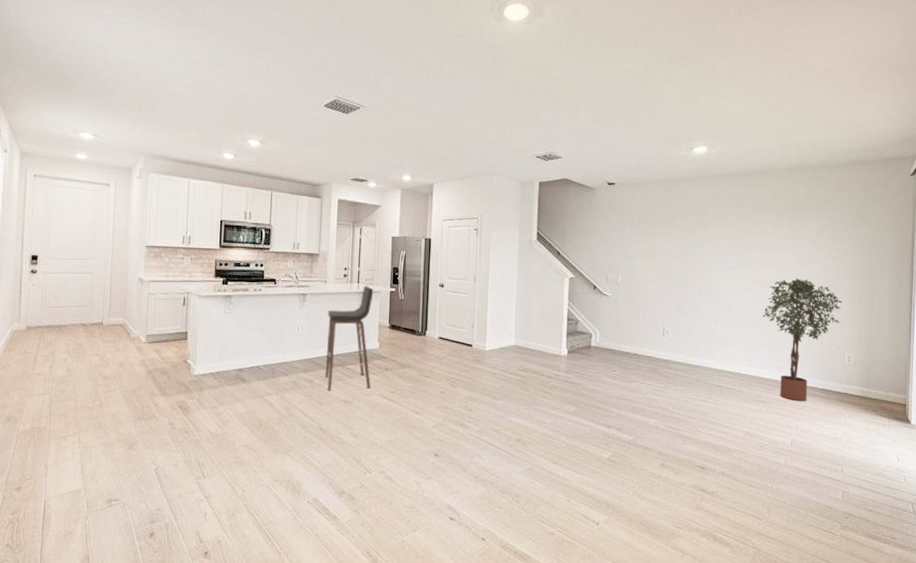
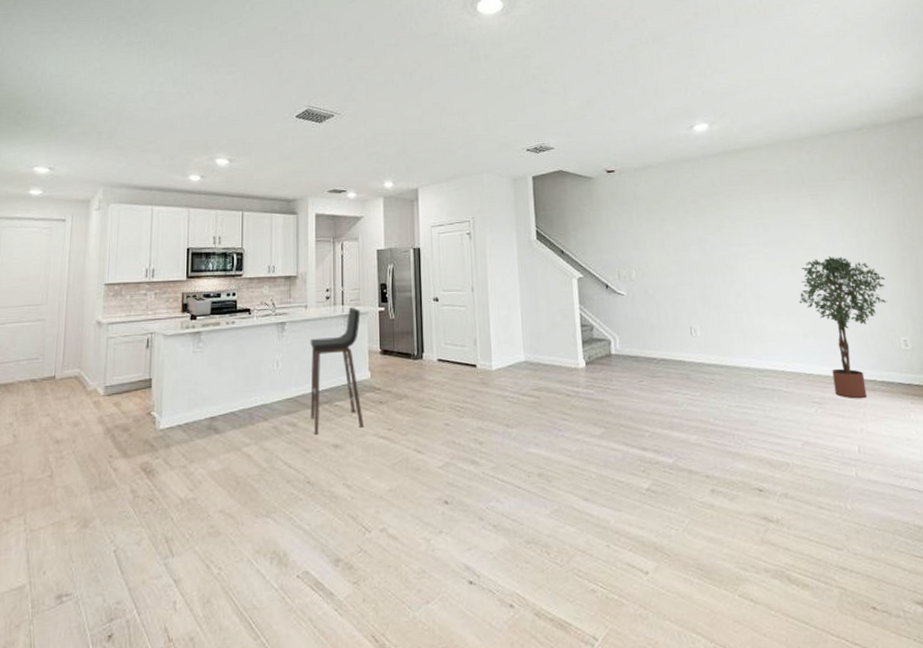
toaster: none [219,263,242,283] -> present [186,295,212,317]

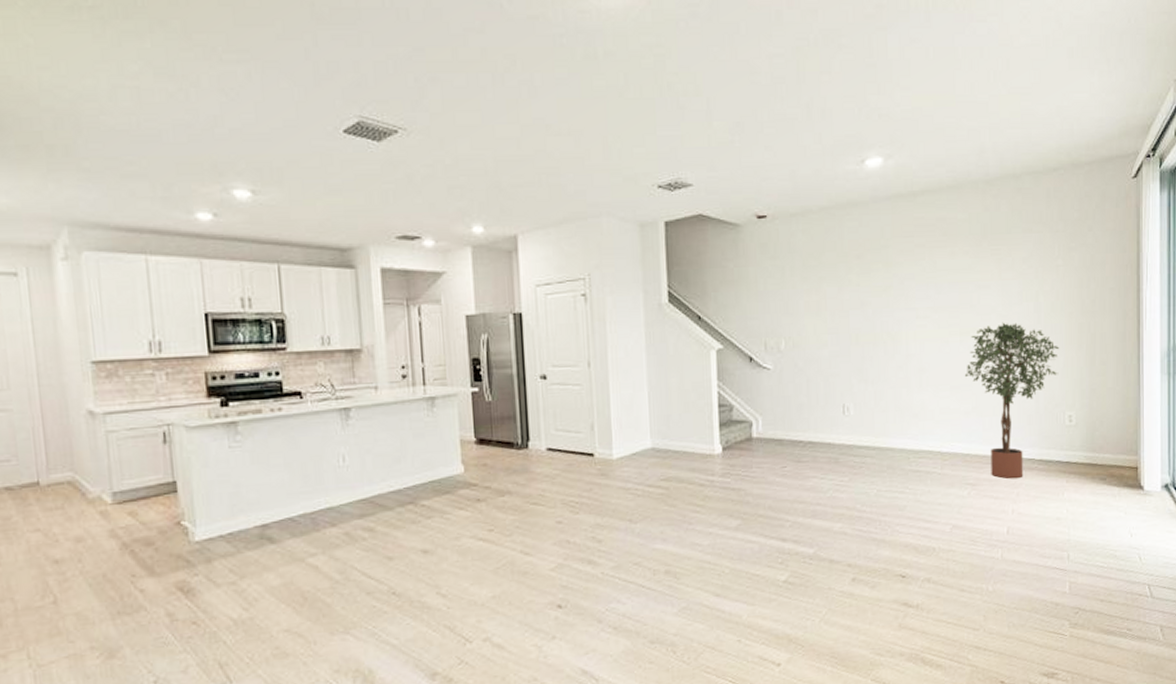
toaster: present [186,295,212,317] -> none [212,375,249,403]
bar stool: present [310,307,364,435] -> none [384,388,458,540]

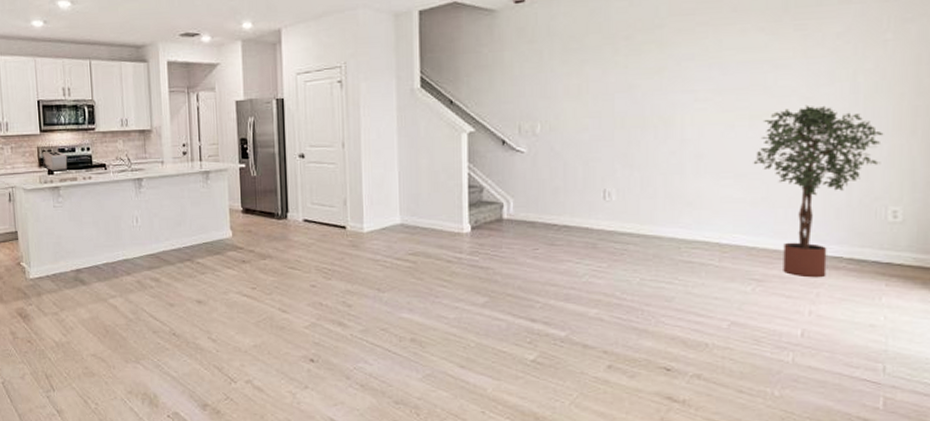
toaster: none [212,375,249,403] -> present [42,150,68,172]

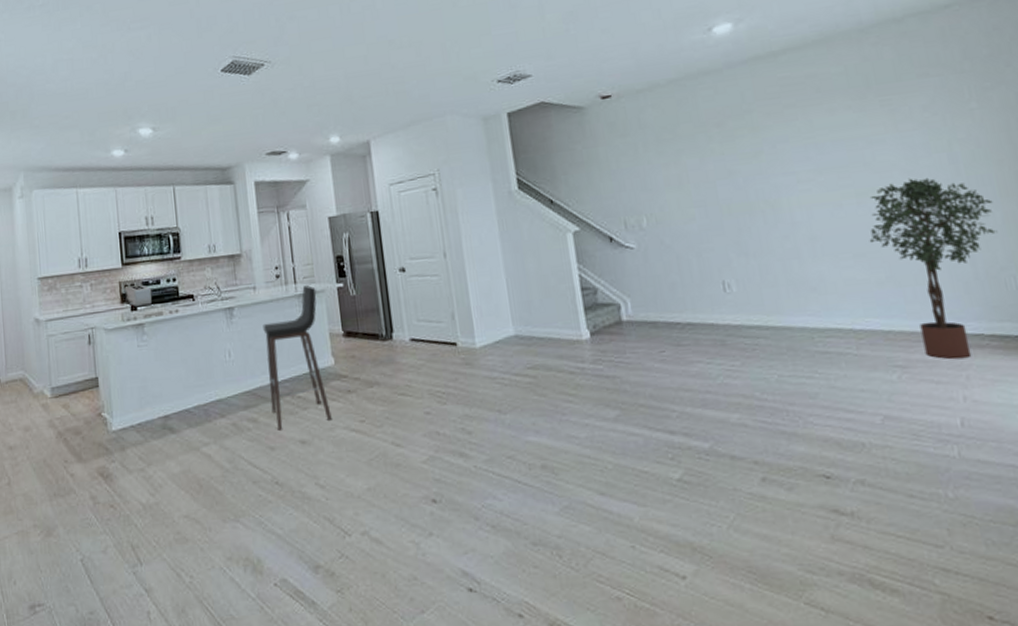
bar stool: none [168,164,227,290] -> present [263,285,332,430]

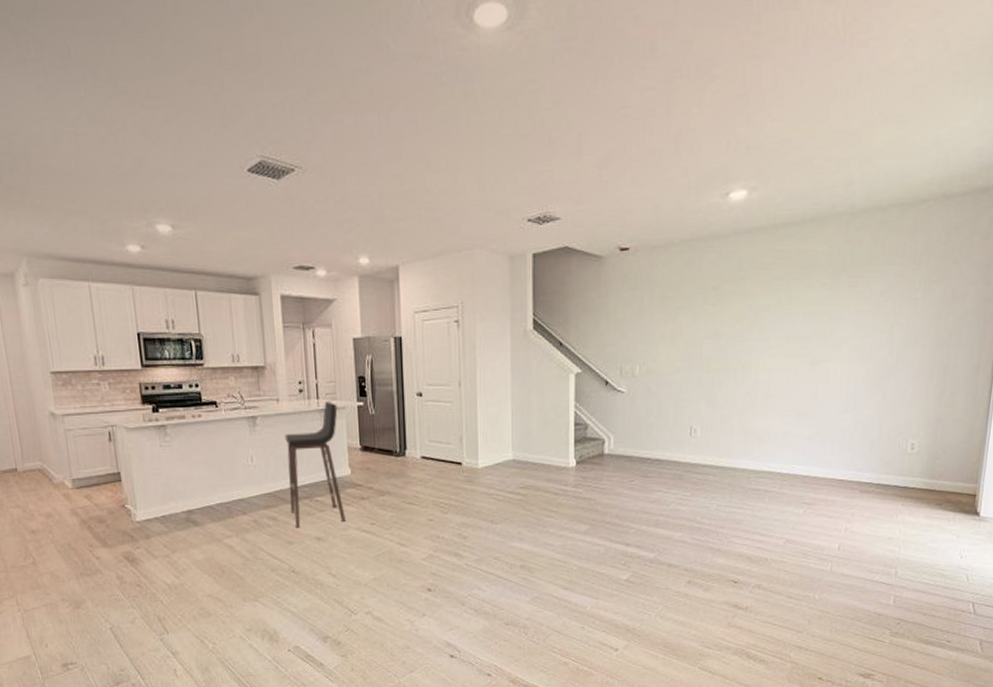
toaster: present [124,283,153,308] -> none [145,386,175,409]
potted tree: present [869,177,998,360] -> none [810,353,910,501]

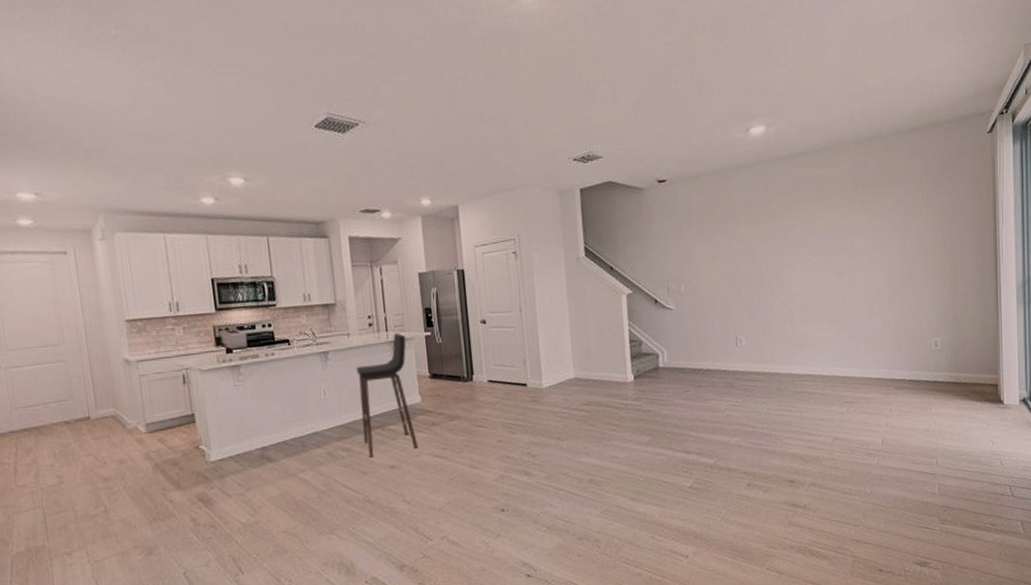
toaster: none [145,386,175,409] -> present [219,328,248,350]

